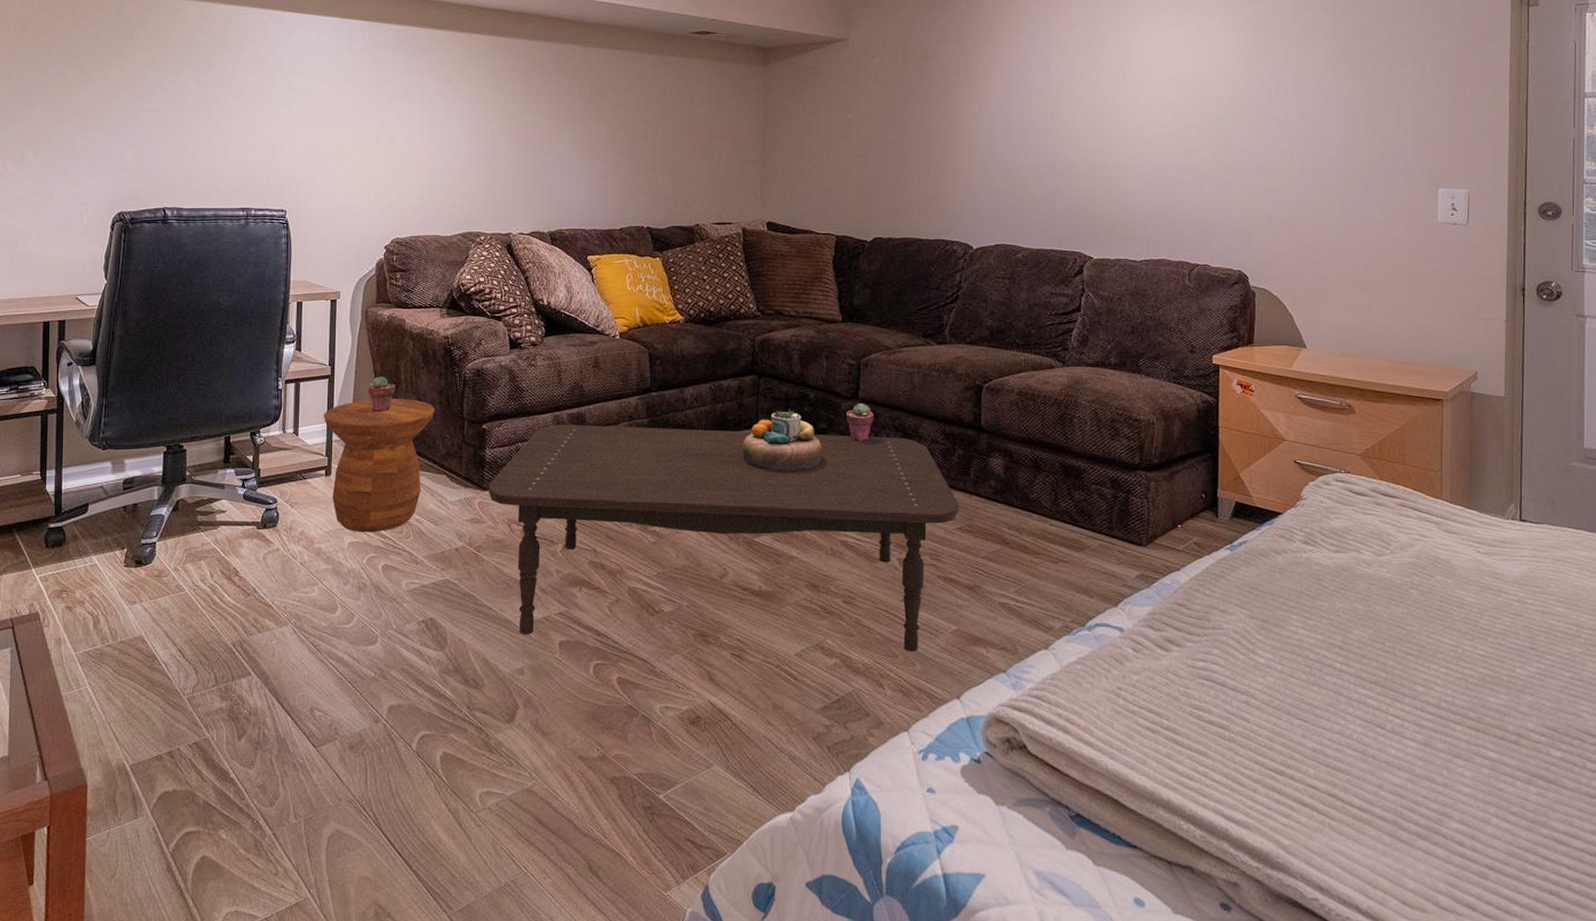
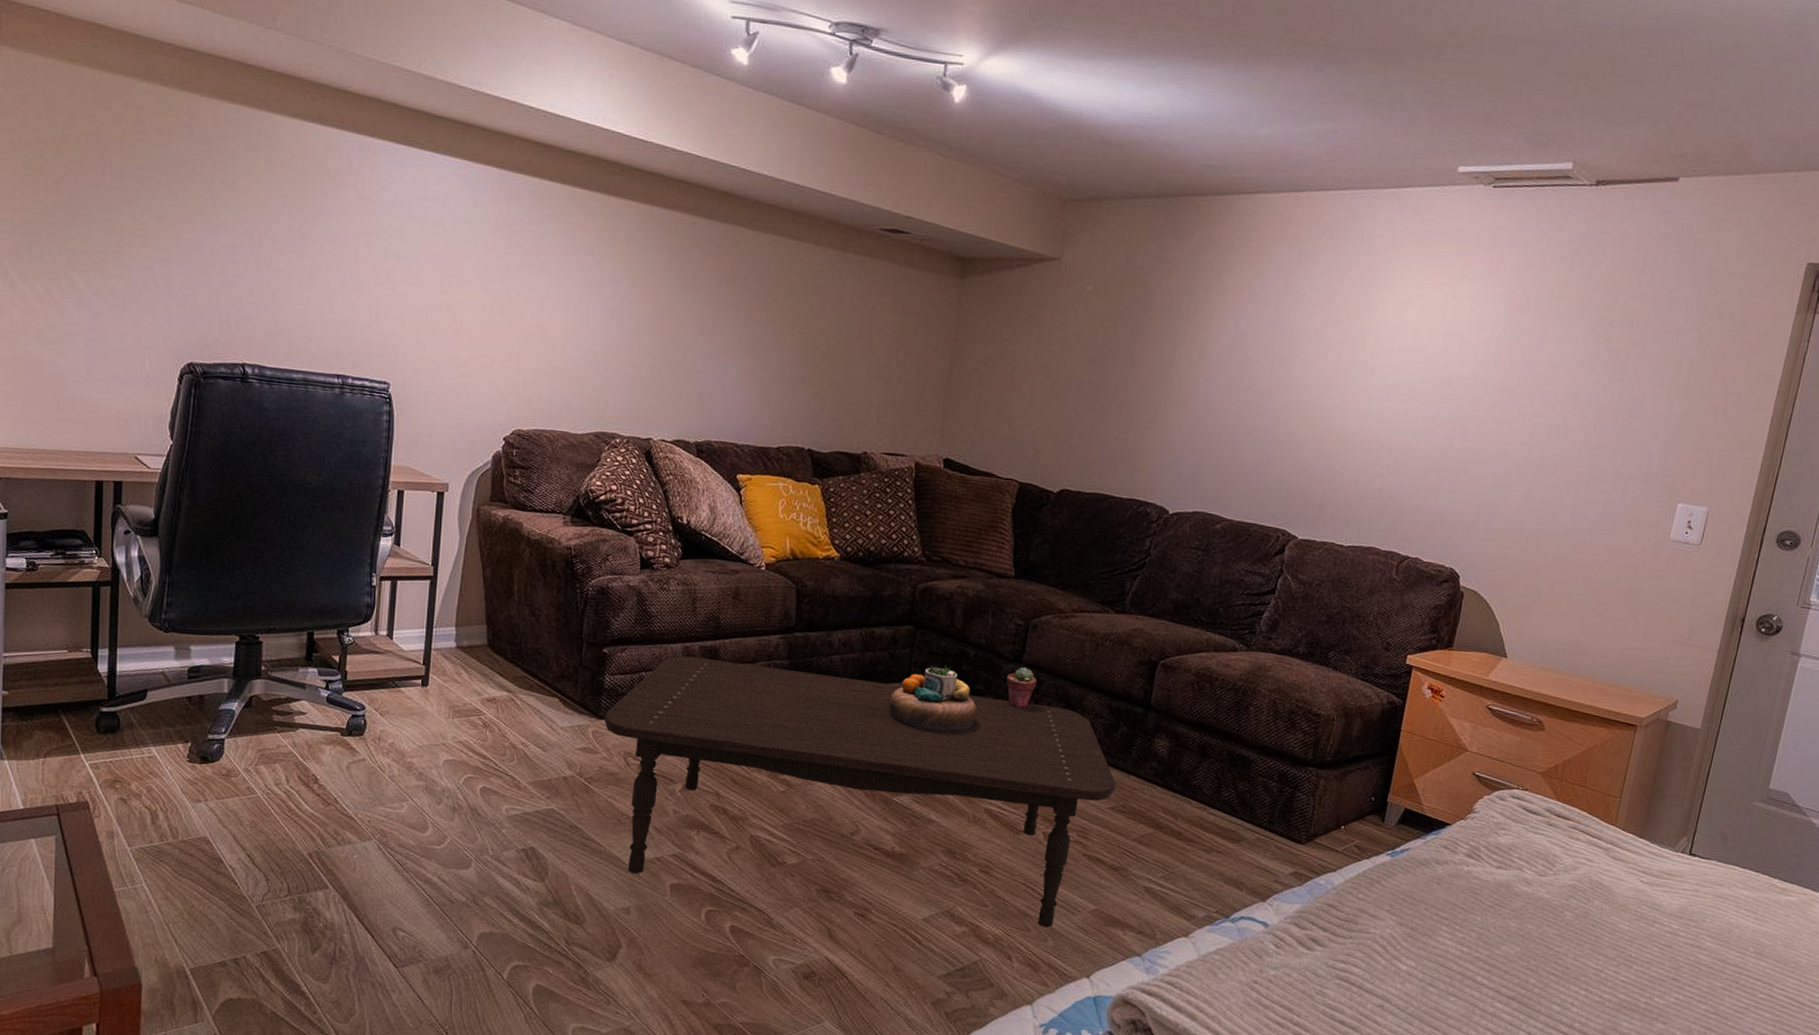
side table: present [323,399,435,533] -> none [422,607,550,752]
potted succulent: present [368,376,395,412] -> none [475,583,507,623]

